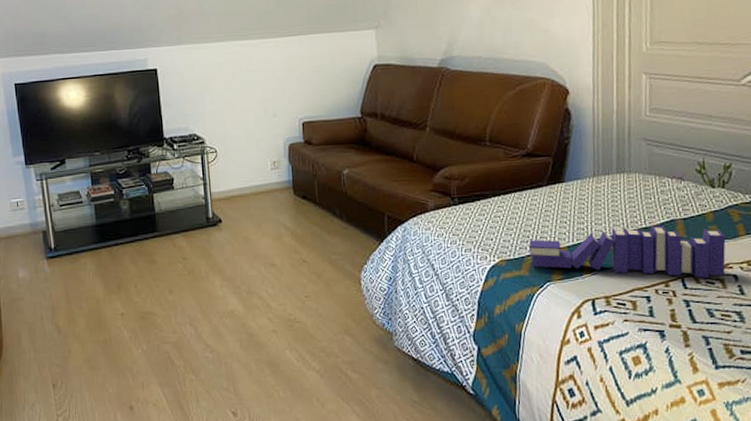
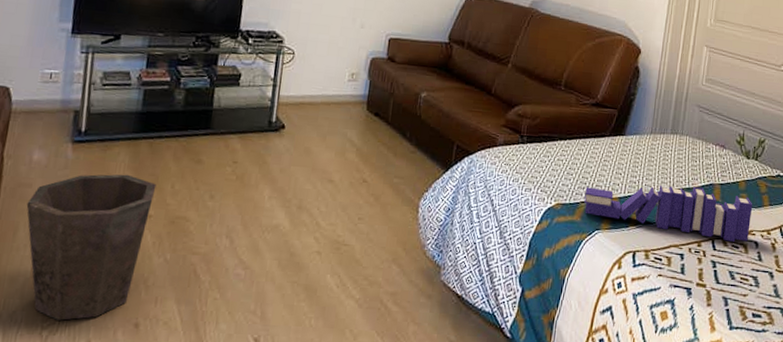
waste bin: none [23,280,122,408] -> present [26,174,157,321]

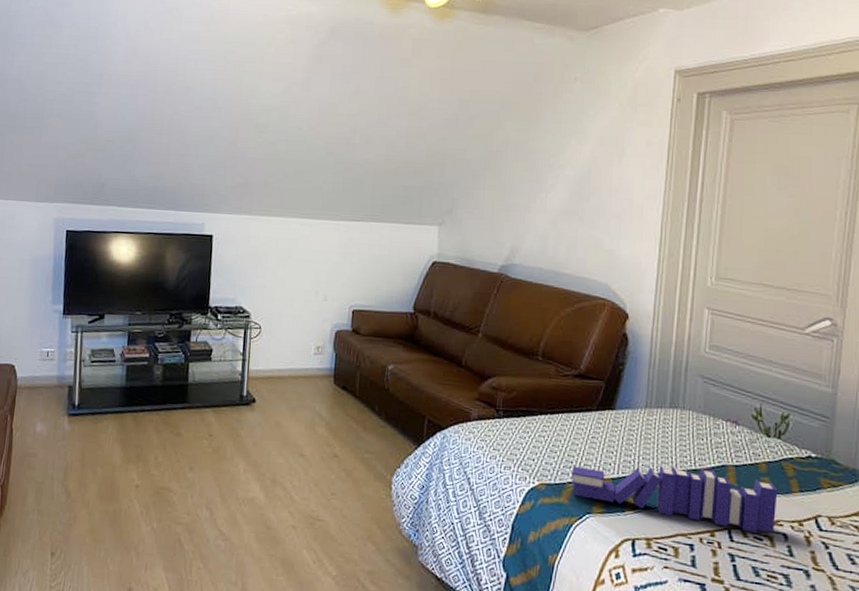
waste bin: present [26,174,157,321] -> none [33,445,142,582]

